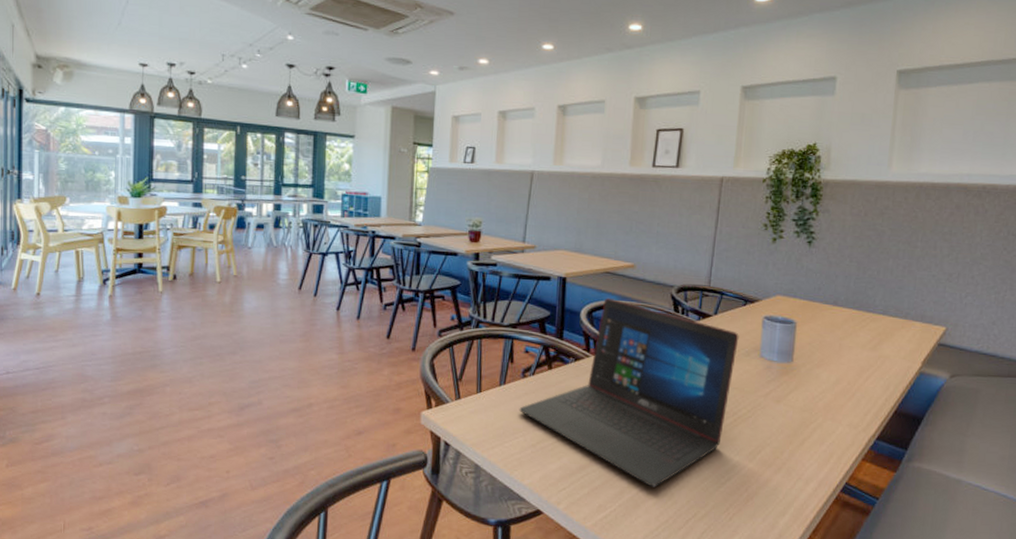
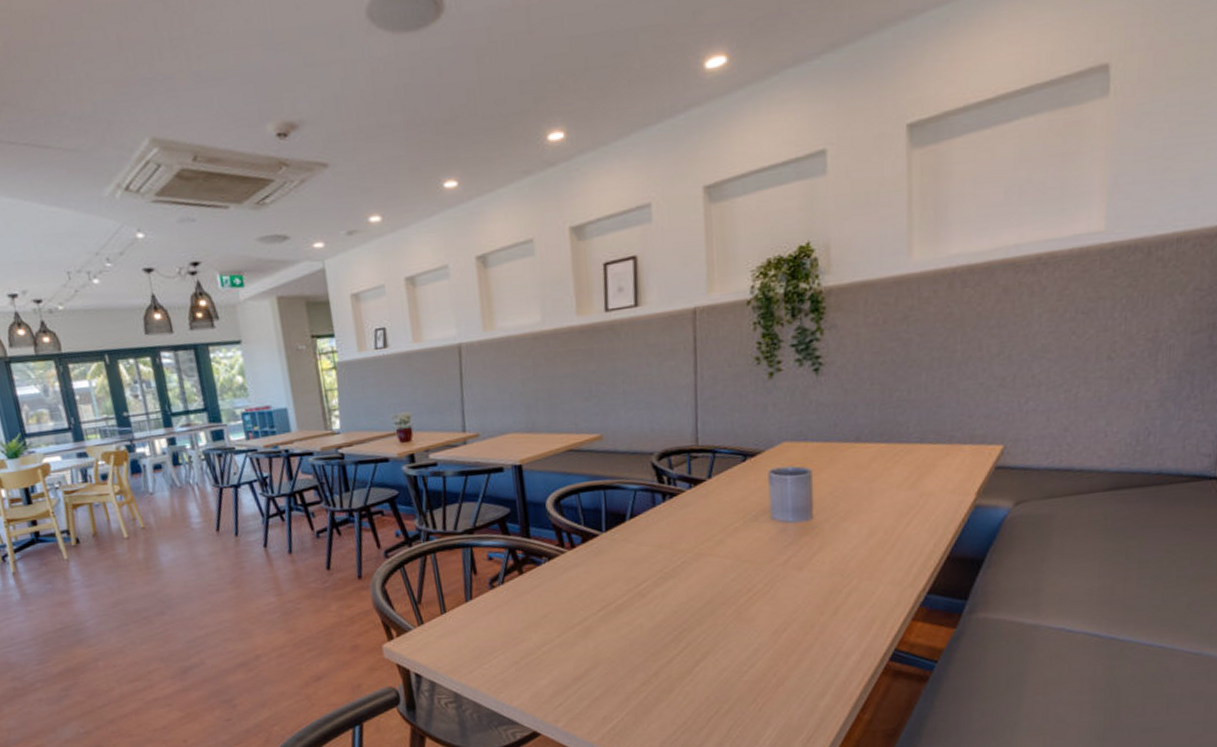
laptop: present [519,297,739,487] -> none [493,480,743,688]

